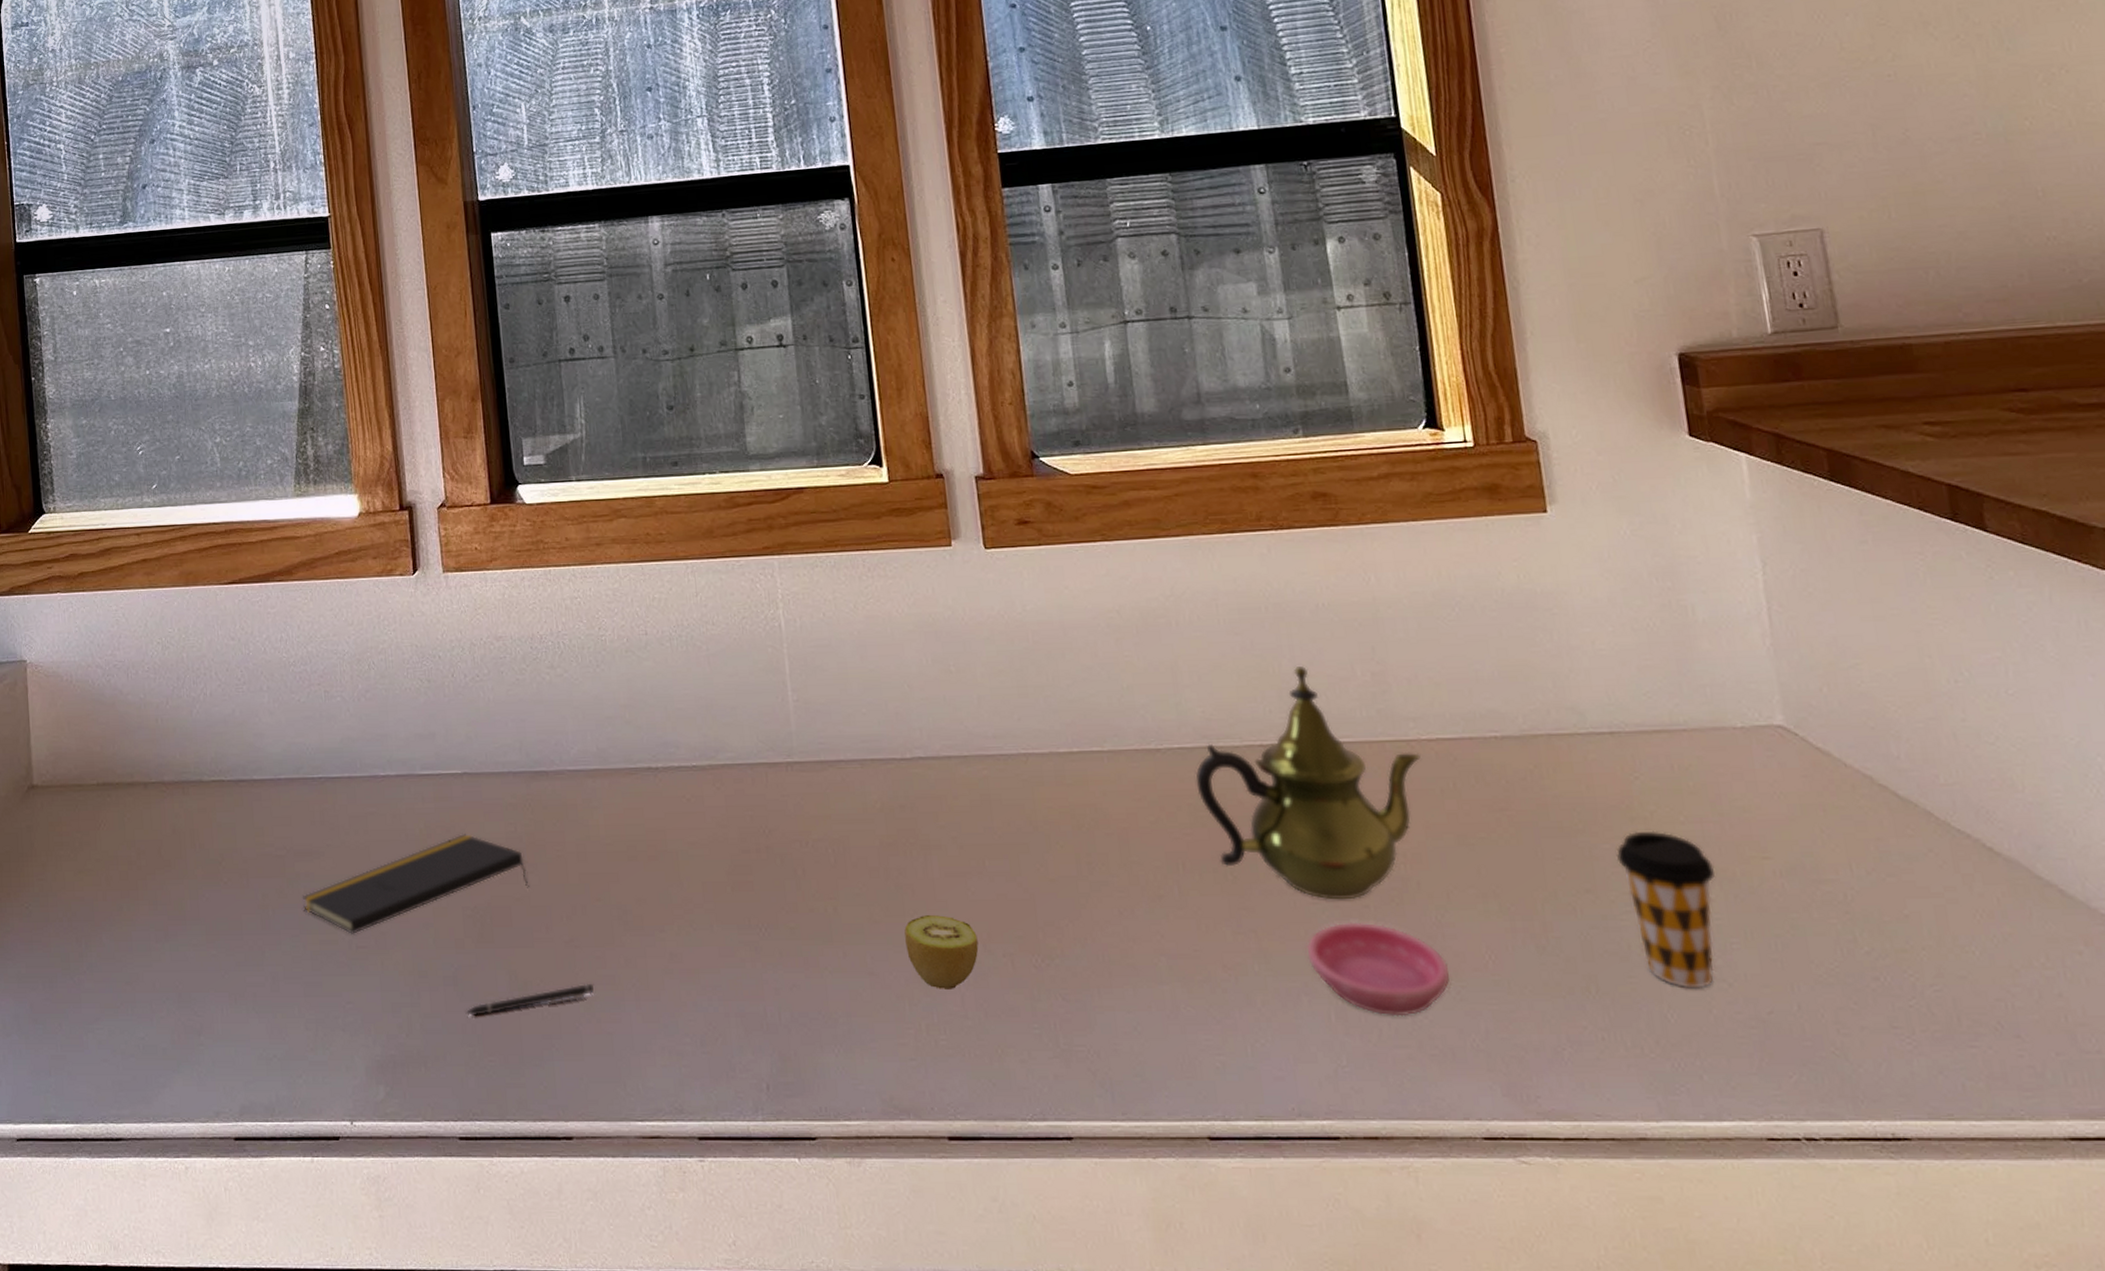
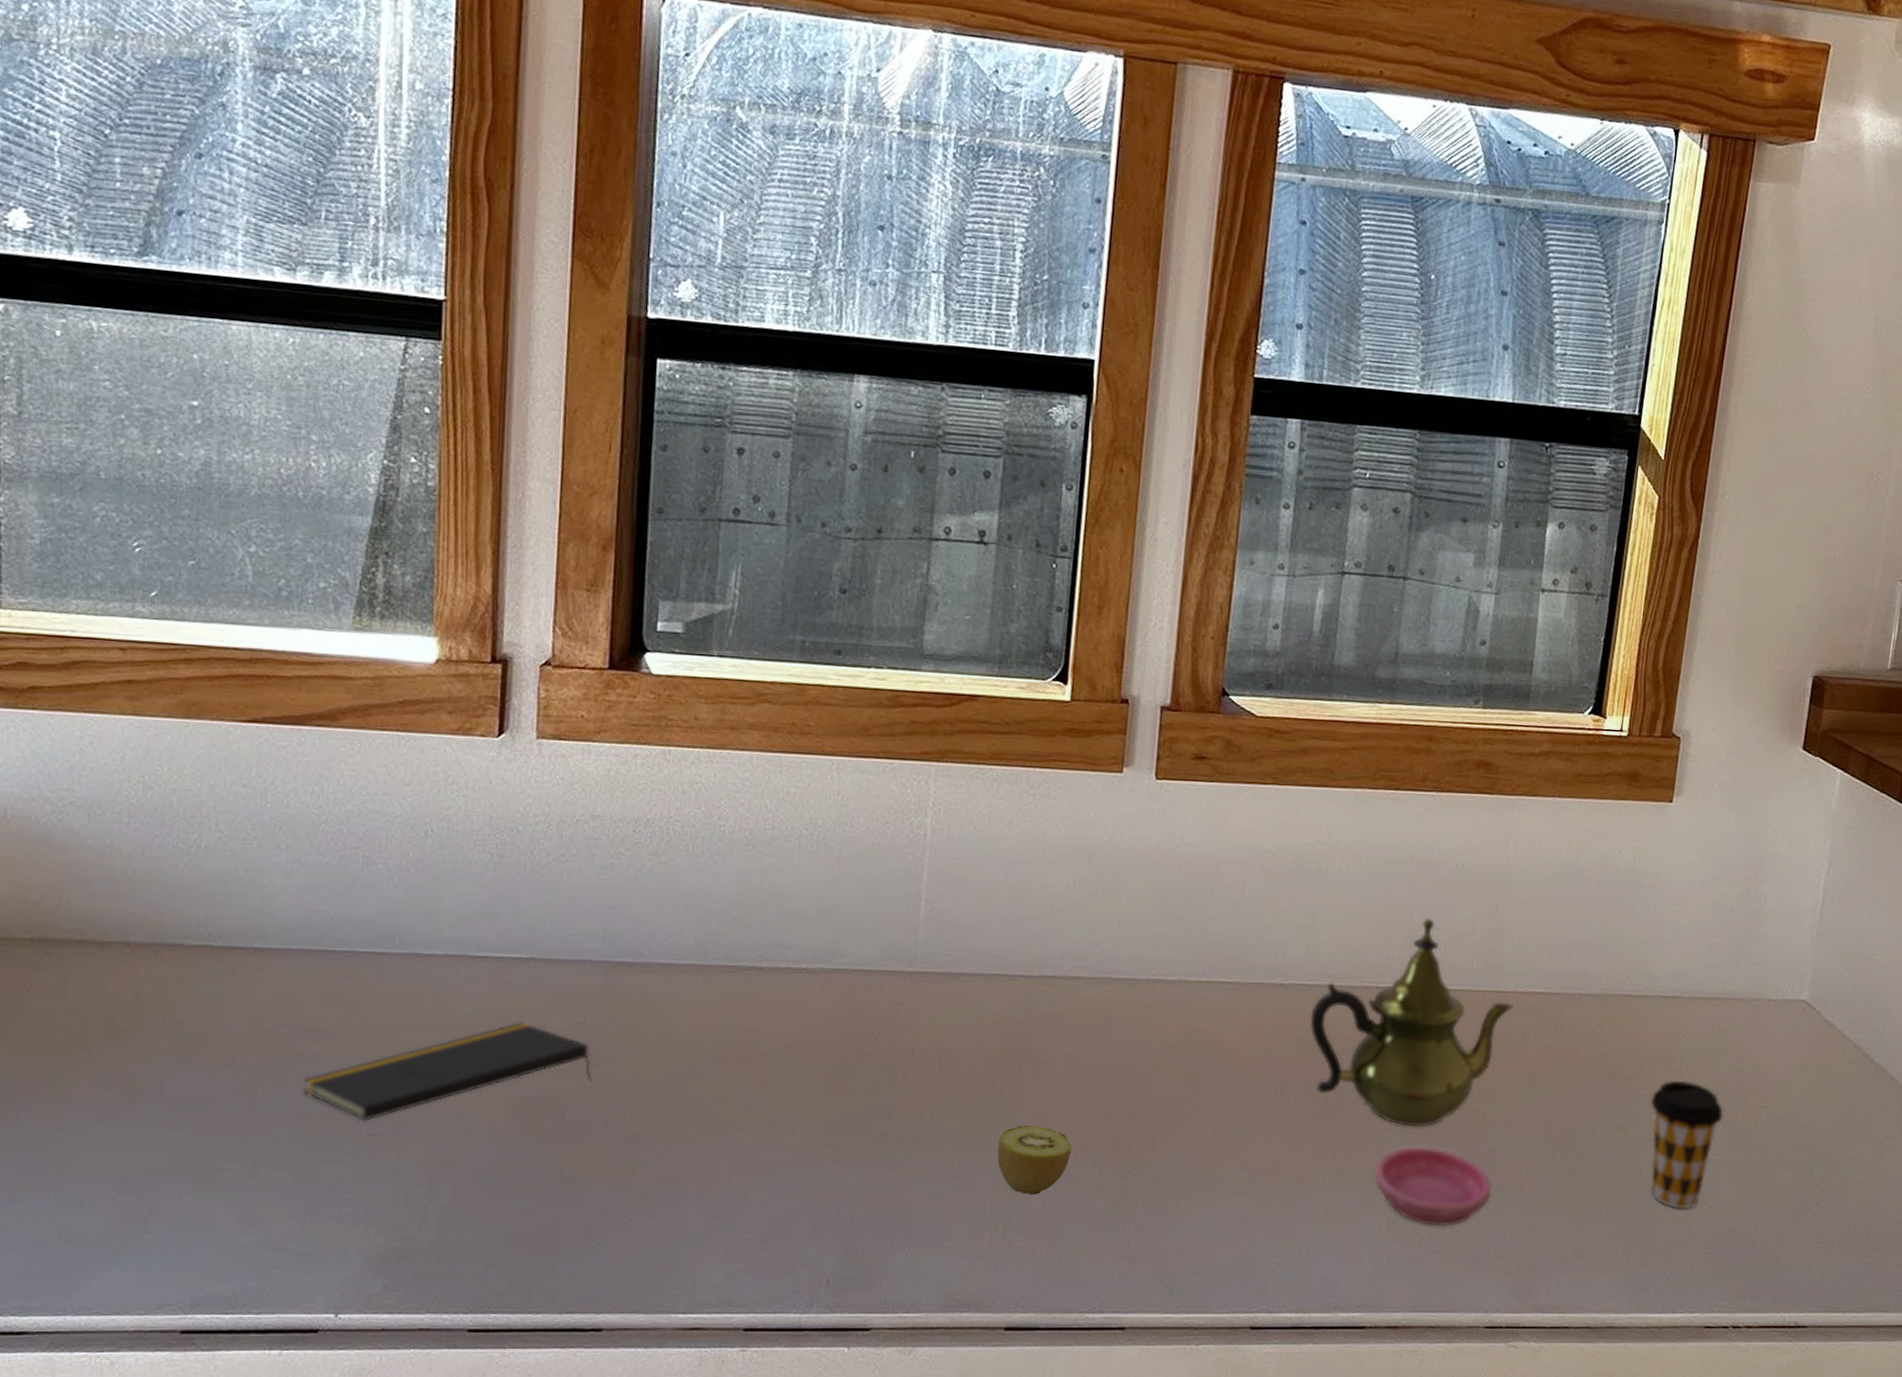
pen: present [465,983,594,1017] -> none [494,1179,652,1210]

